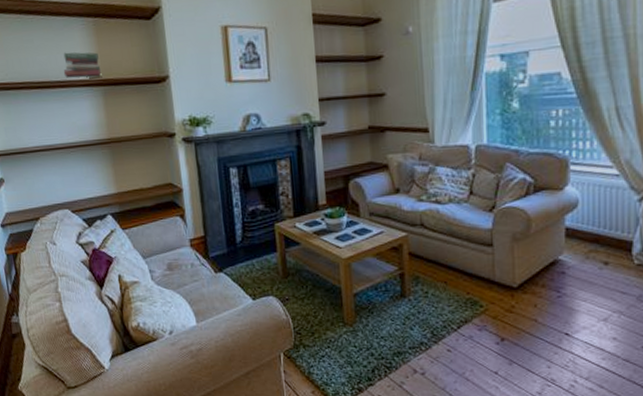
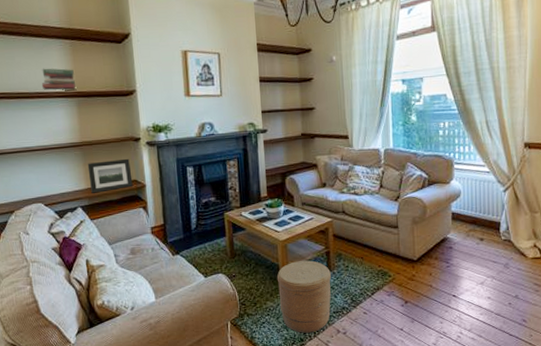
picture frame: none [116,157,168,199] -> present [87,158,133,193]
basket: none [338,283,406,372] -> present [276,260,331,334]

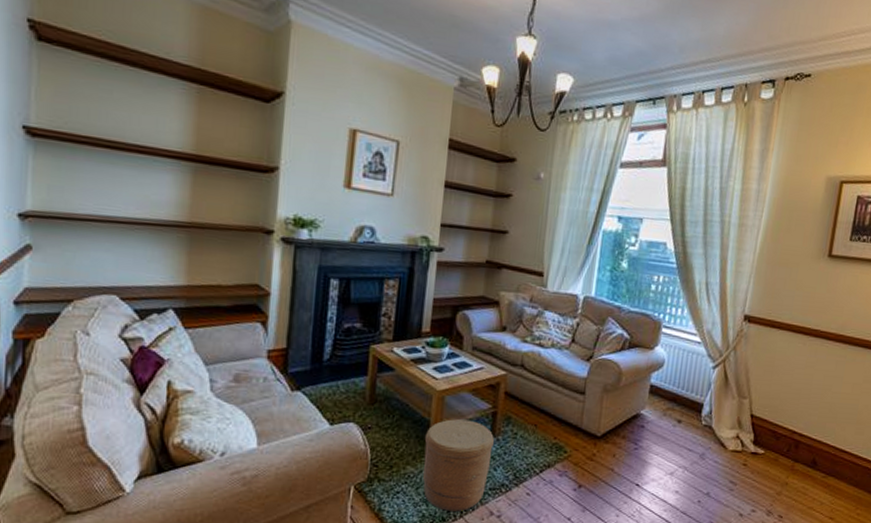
books: present [42,68,76,91] -> none [147,114,196,153]
picture frame: present [87,158,133,193] -> none [191,252,254,294]

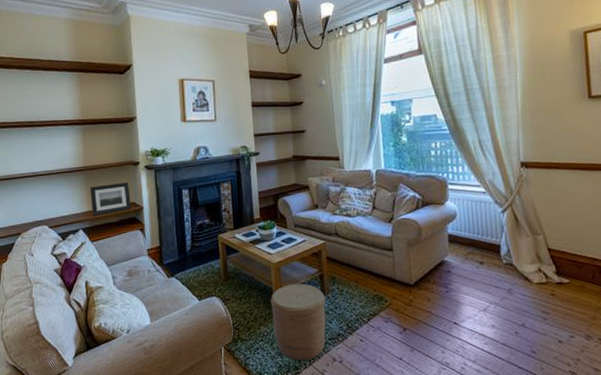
picture frame: none [191,252,254,294] -> present [89,182,132,216]

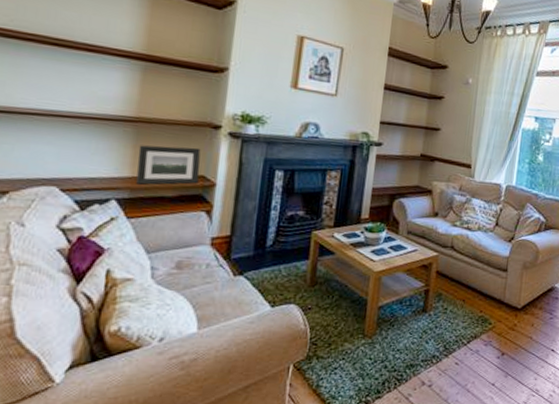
basket: present [270,284,326,362] -> none [360,297,426,385]

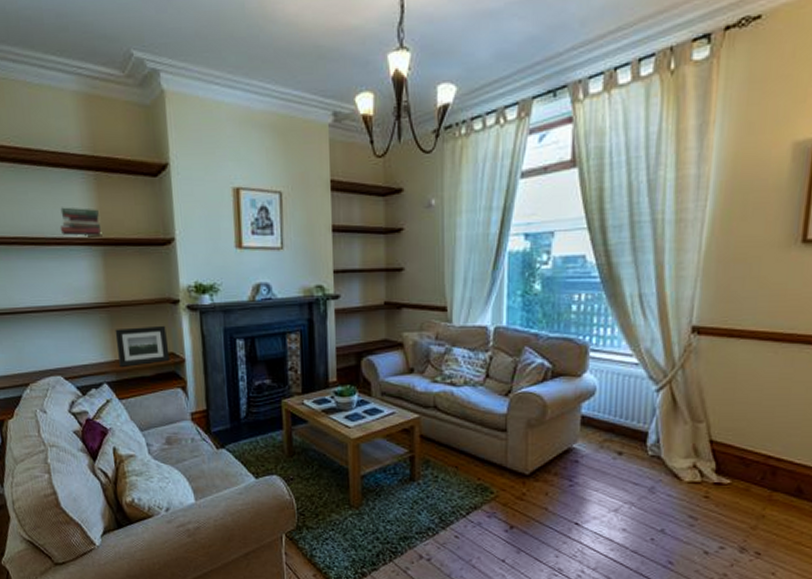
books: none [96,16,148,52] -> present [60,207,101,237]

